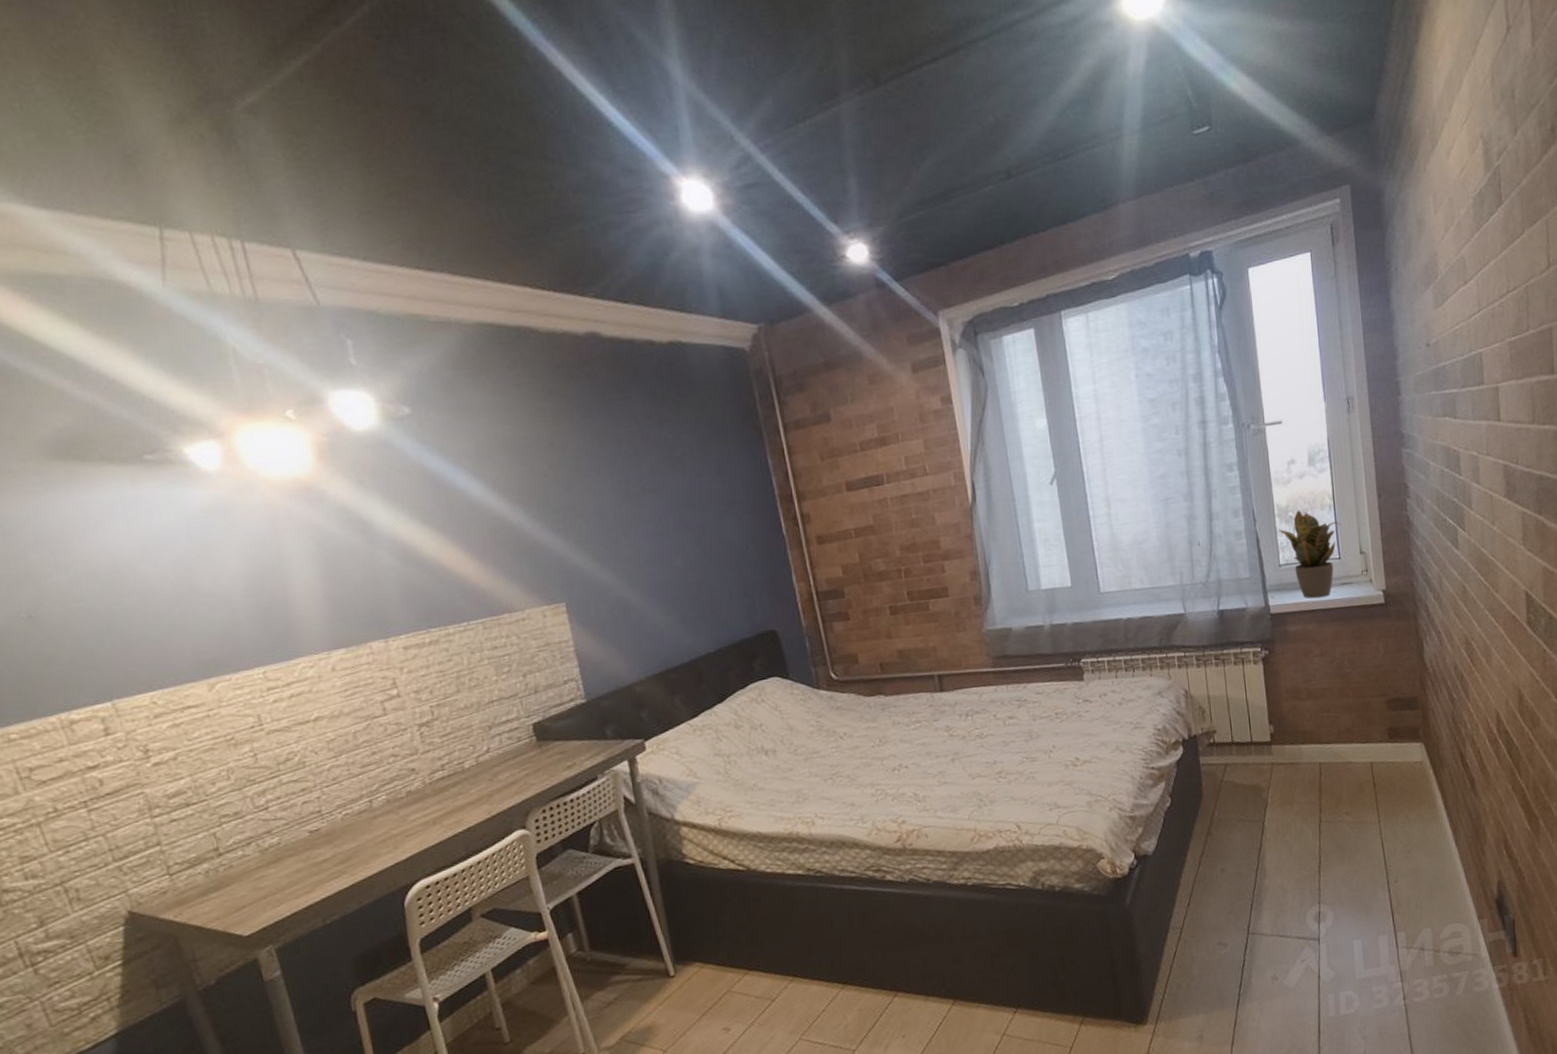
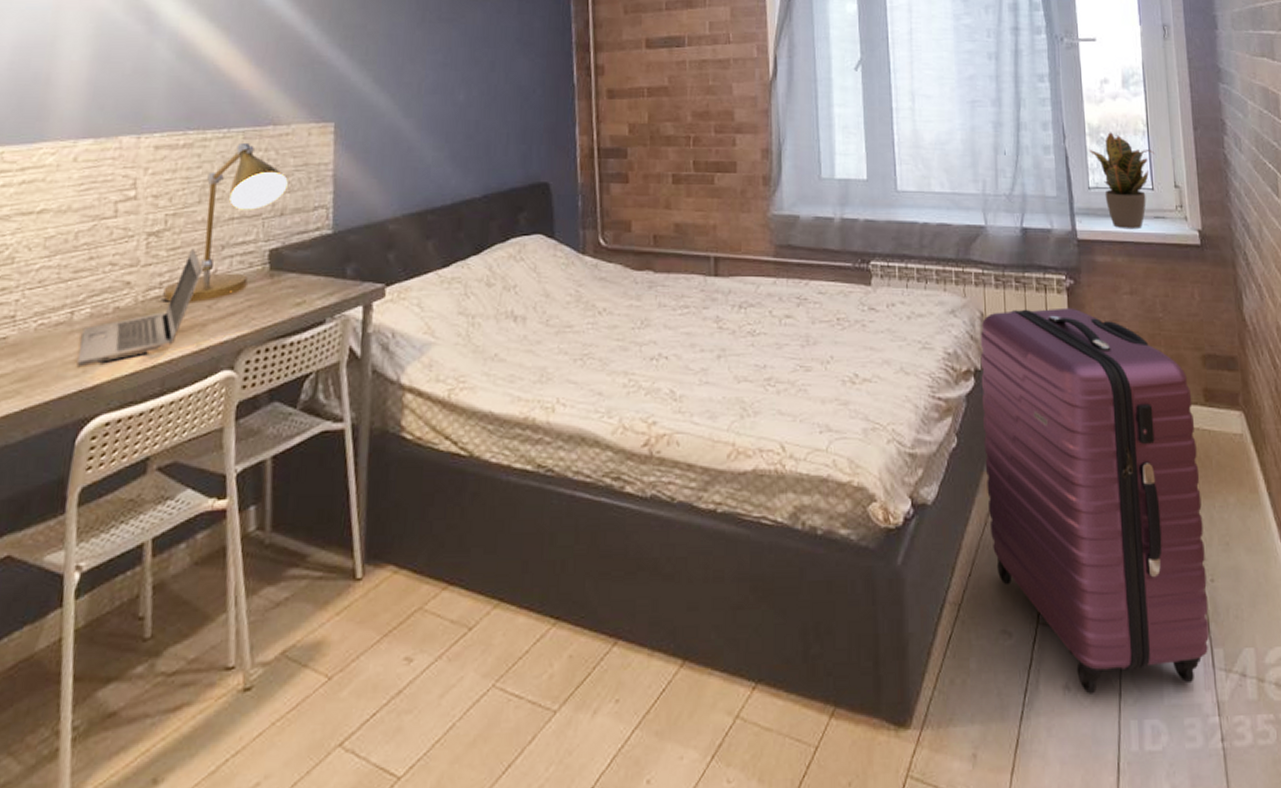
laptop: none [384,732,477,845] -> present [76,248,203,368]
desk lamp: none [446,632,536,780] -> present [163,142,288,302]
suitcase: none [1185,675,1394,980] -> present [980,307,1210,695]

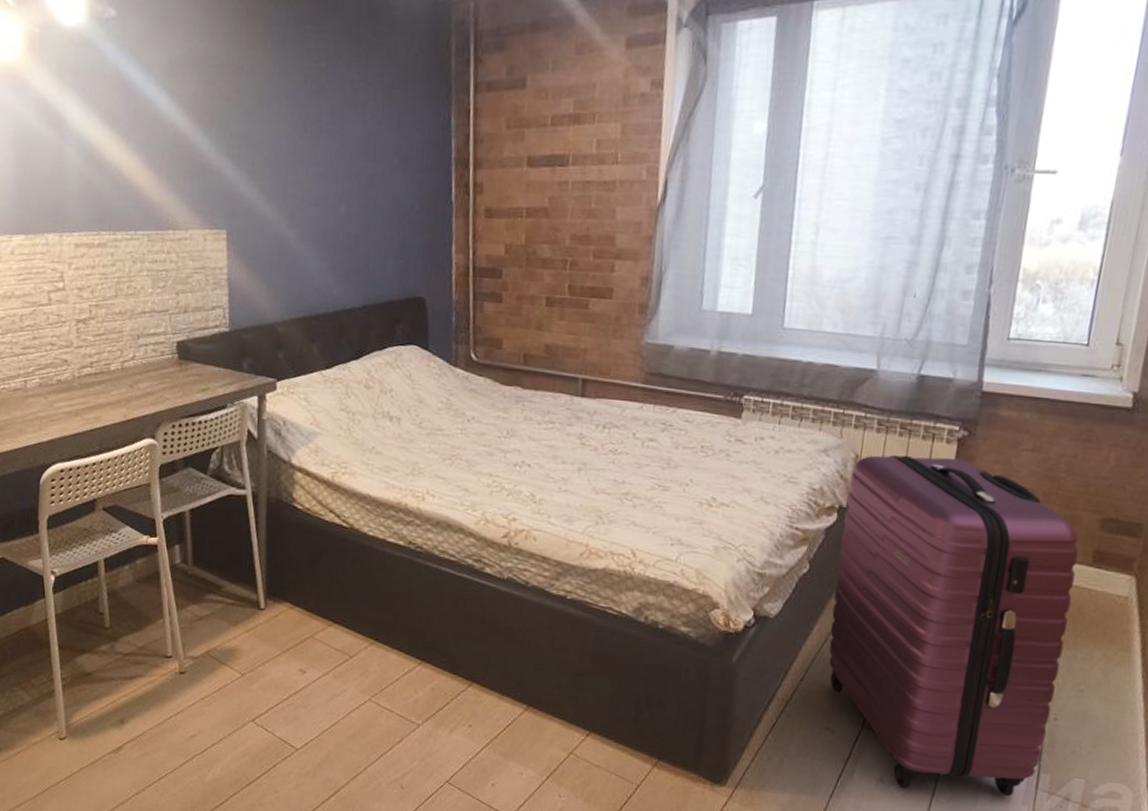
laptop: present [76,248,203,368] -> none [34,335,123,426]
desk lamp: present [163,142,288,302] -> none [94,244,189,381]
potted plant: present [1089,132,1155,230] -> none [1018,279,1101,387]

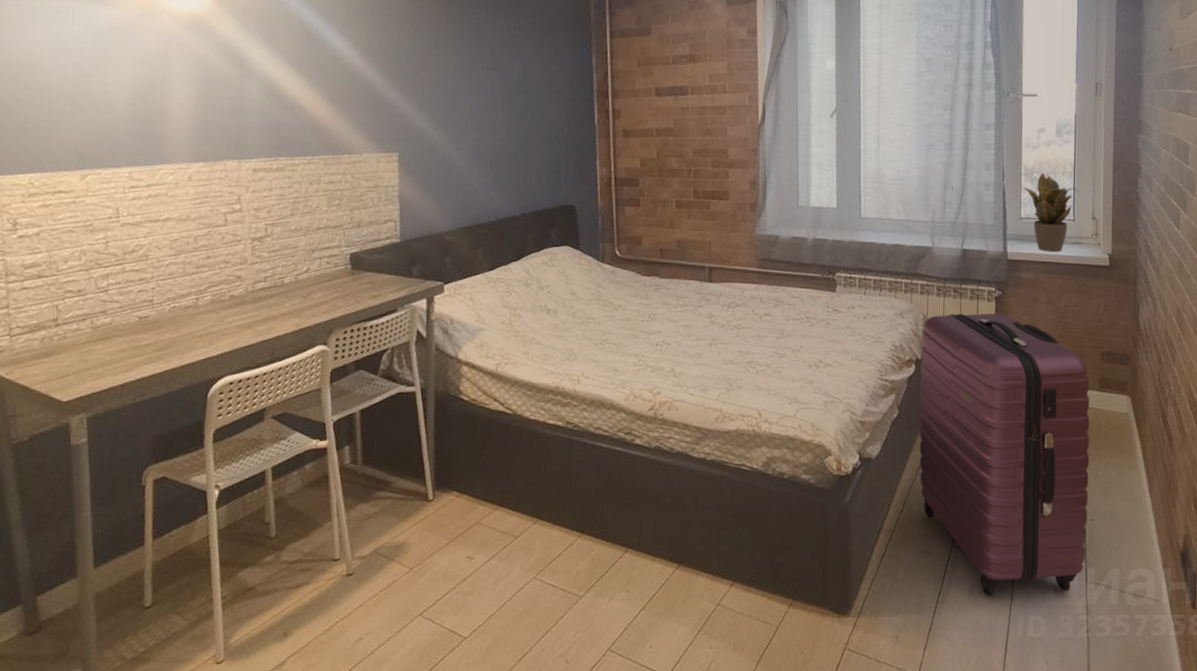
potted plant: none [1018,279,1101,387] -> present [1023,173,1079,253]

